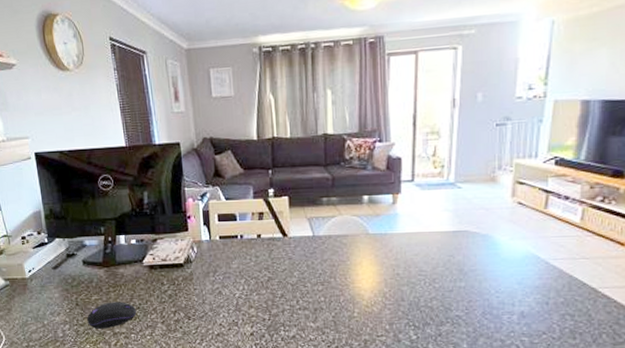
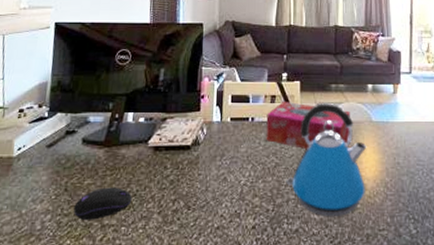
tissue box: none [255,217,345,263] -> present [266,101,350,149]
kettle: none [280,218,364,325] -> present [286,103,367,217]

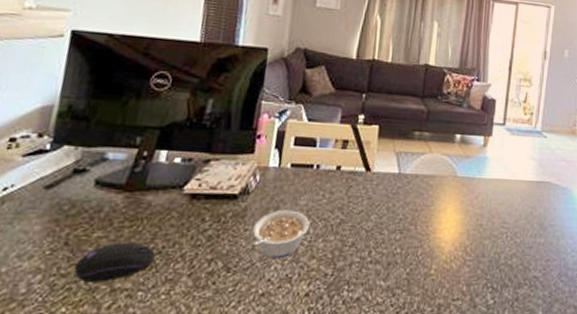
legume: none [205,156,250,198] -> present [251,209,309,259]
tissue box: present [266,101,350,149] -> none [332,147,433,204]
kettle: present [286,103,367,217] -> none [351,153,449,285]

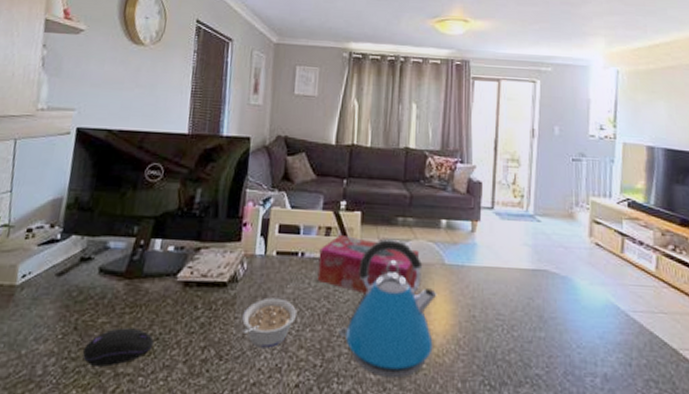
tissue box: none [332,147,433,204] -> present [317,234,419,293]
kettle: none [351,153,449,285] -> present [338,239,437,379]

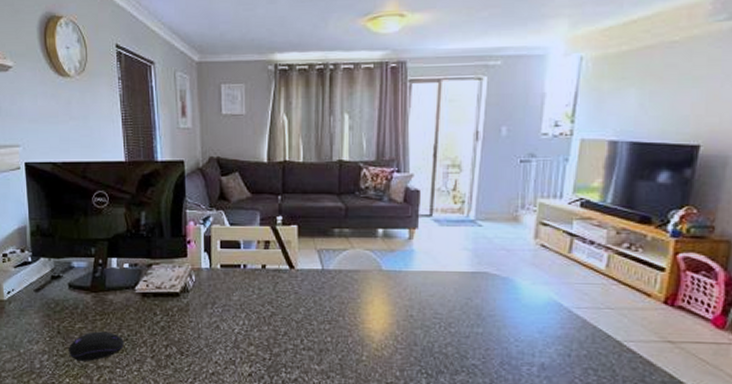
legume: present [241,297,296,348] -> none [197,304,244,346]
tissue box: present [317,234,419,293] -> none [260,247,356,298]
kettle: present [338,239,437,379] -> none [283,250,375,369]

